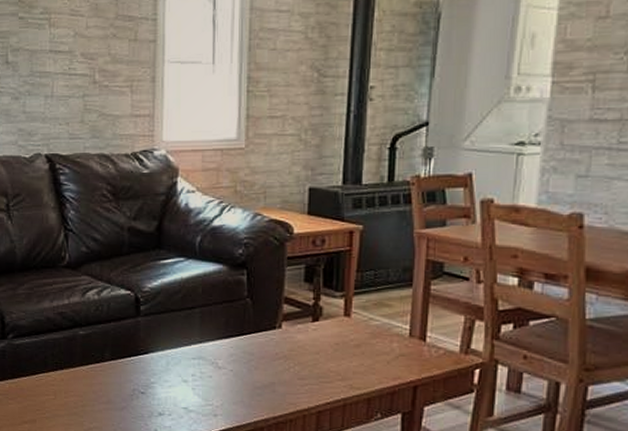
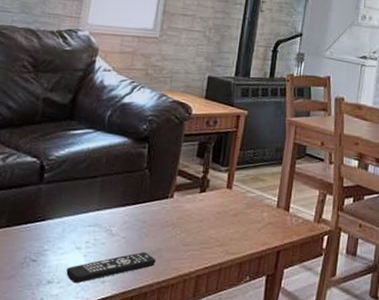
remote control: none [176,386,270,416] -> present [66,252,156,284]

